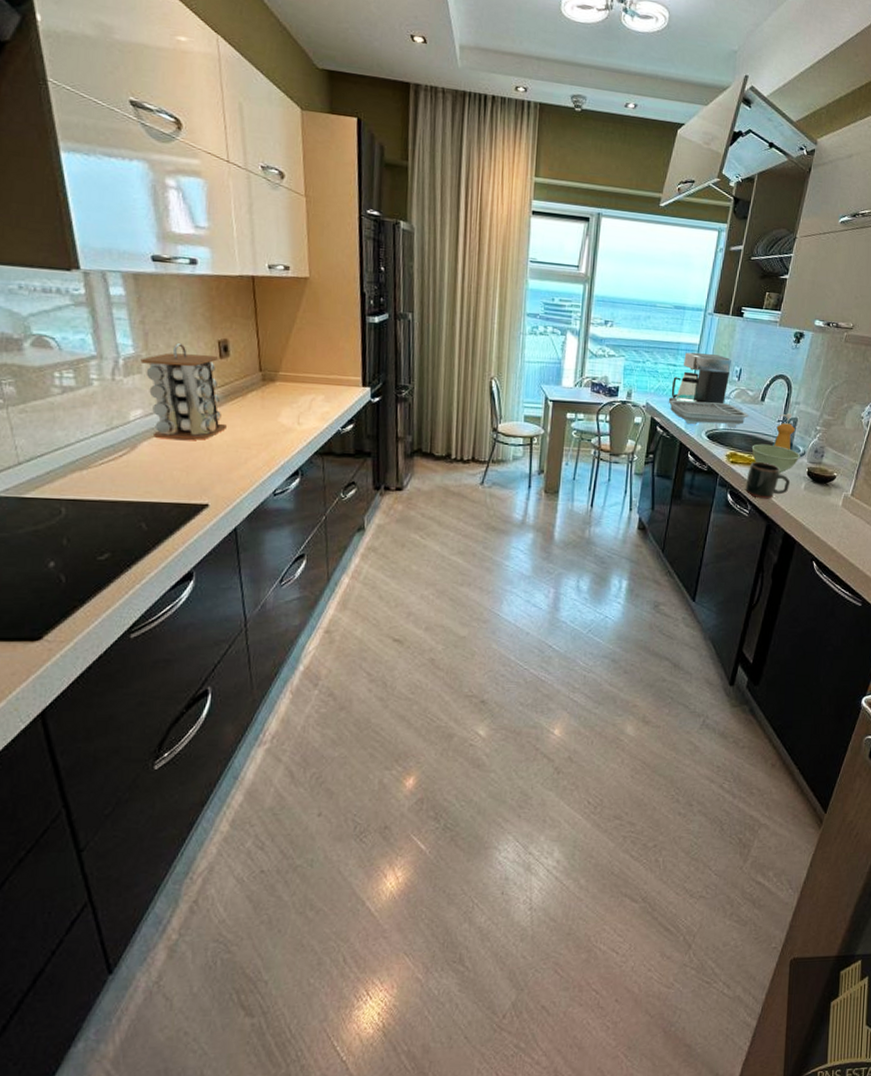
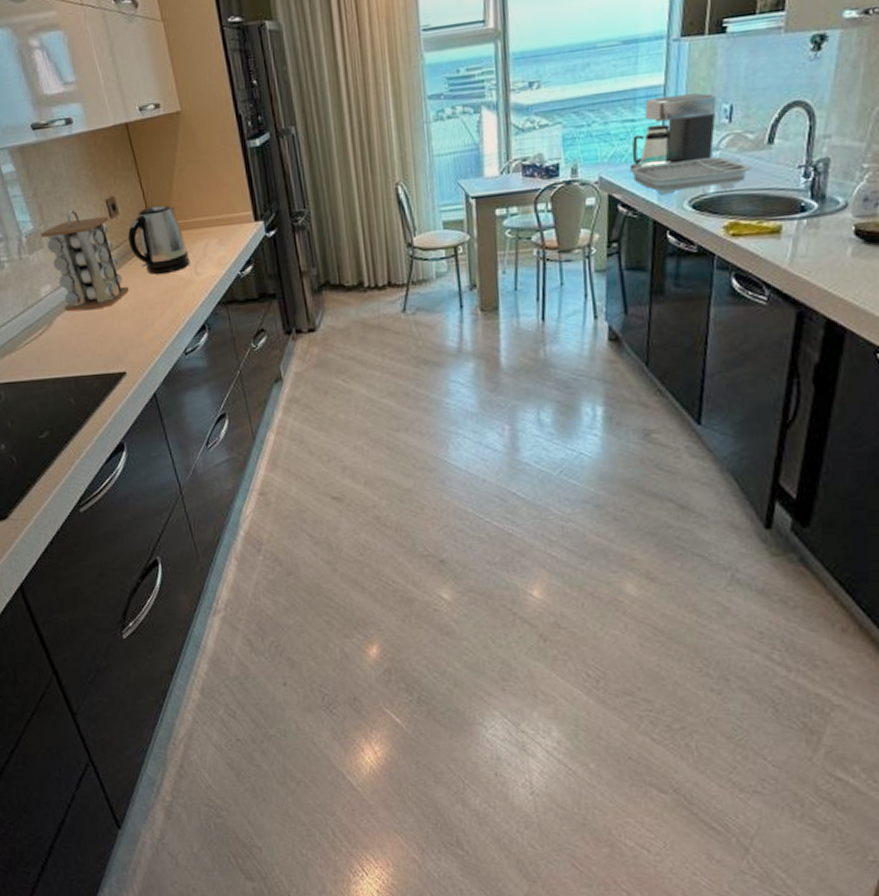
kettle: none [234,354,295,419] -> present [127,204,191,275]
mug: present [745,461,791,499] -> none [758,227,829,278]
bowl: present [751,444,800,475] -> none [761,201,840,242]
soap dispenser: present [773,412,795,451] -> none [794,152,827,206]

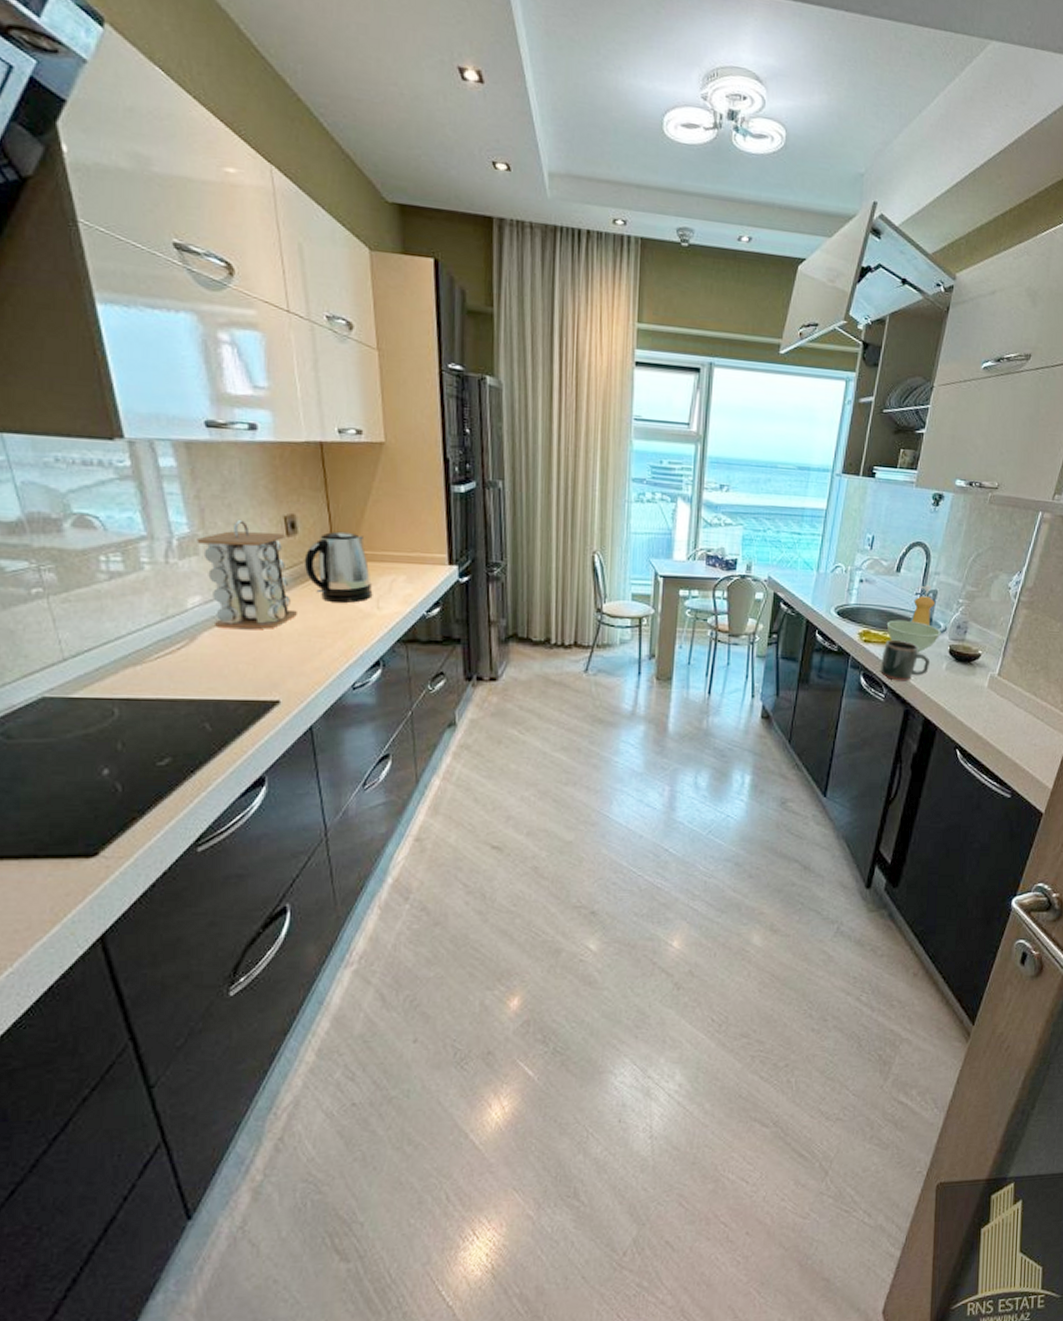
dish rack: present [629,157,751,196] -> none [792,572,883,603]
coffee maker: present [631,93,717,173] -> none [794,519,864,578]
mug: none [758,227,829,278] -> present [880,639,931,681]
bowl: none [761,201,840,242] -> present [886,620,941,654]
soap dispenser: none [794,152,827,206] -> present [910,584,935,627]

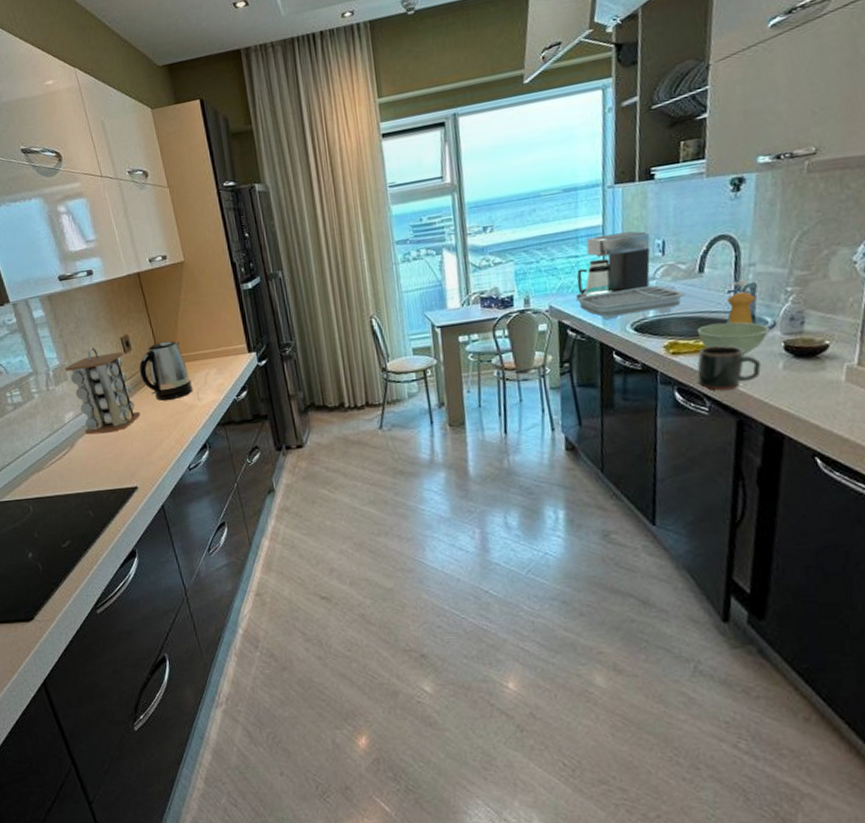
dish rack: none [792,572,883,603] -> present [576,285,685,321]
coffee maker: none [794,519,864,578] -> present [577,231,651,302]

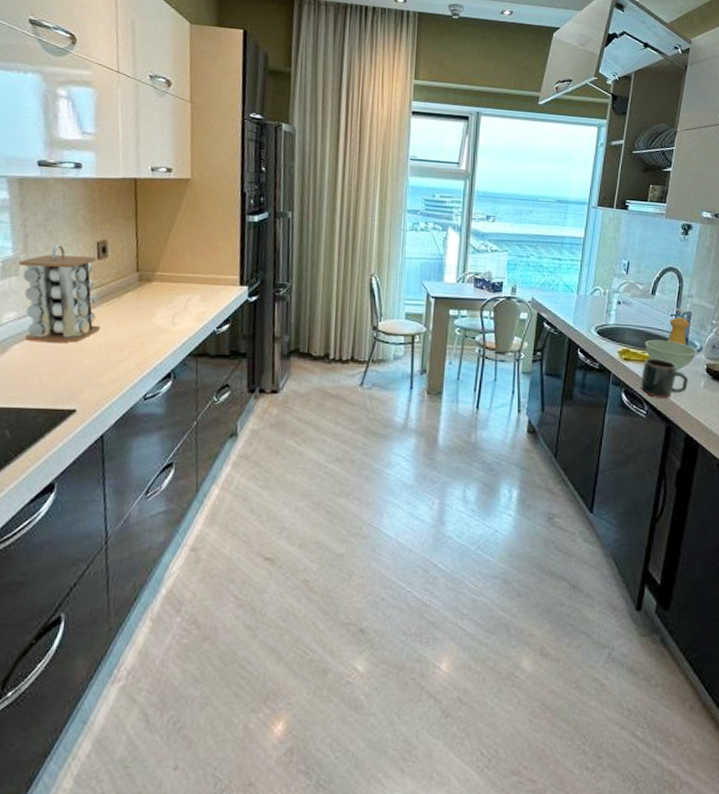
kettle: present [139,340,193,401] -> none [110,255,170,319]
dish rack: present [576,285,685,321] -> none [554,294,639,323]
coffee maker: present [577,231,651,302] -> none [556,246,619,299]

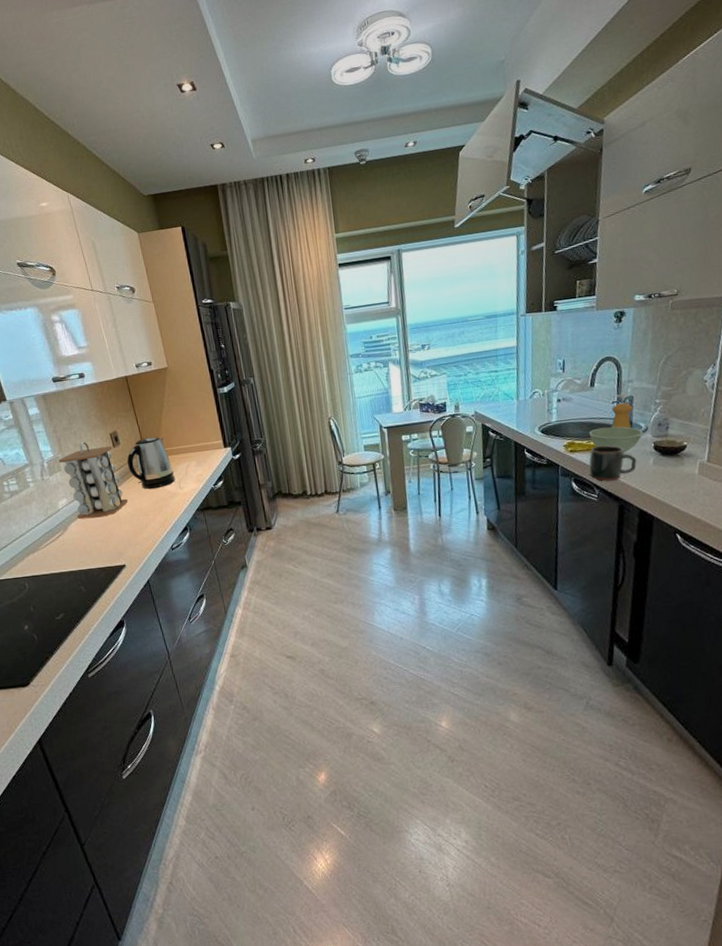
kettle: none [110,255,170,319] -> present [126,436,176,489]

